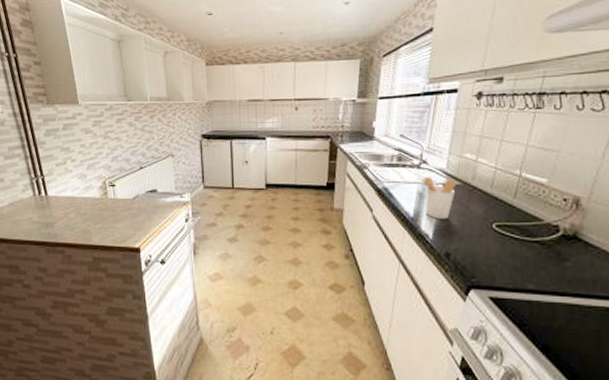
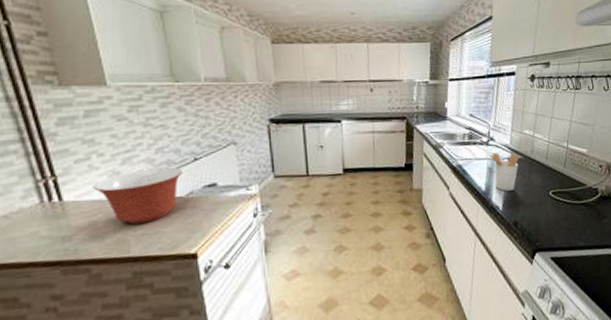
mixing bowl: none [68,173,132,218] -> present [93,167,183,224]

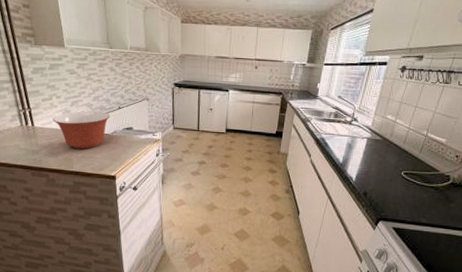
utensil holder: present [488,152,519,191] -> none [350,131,378,166]

